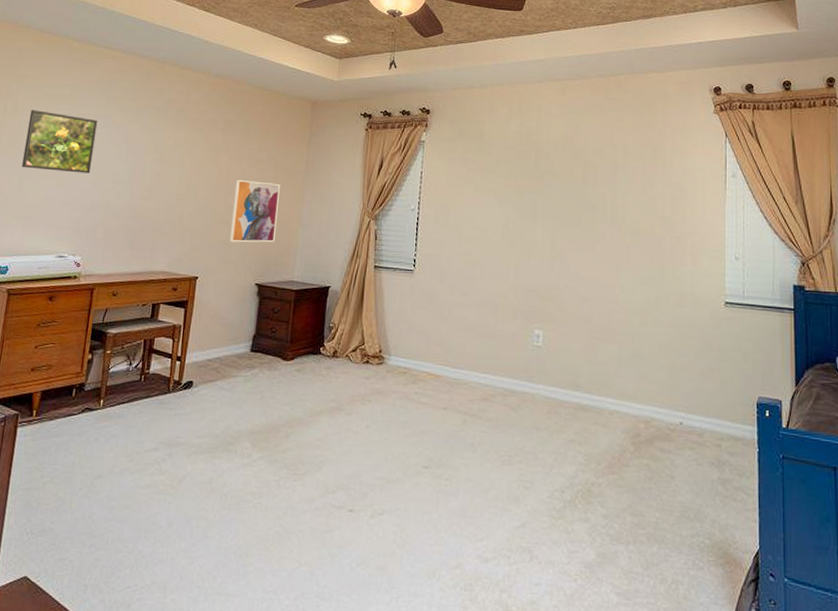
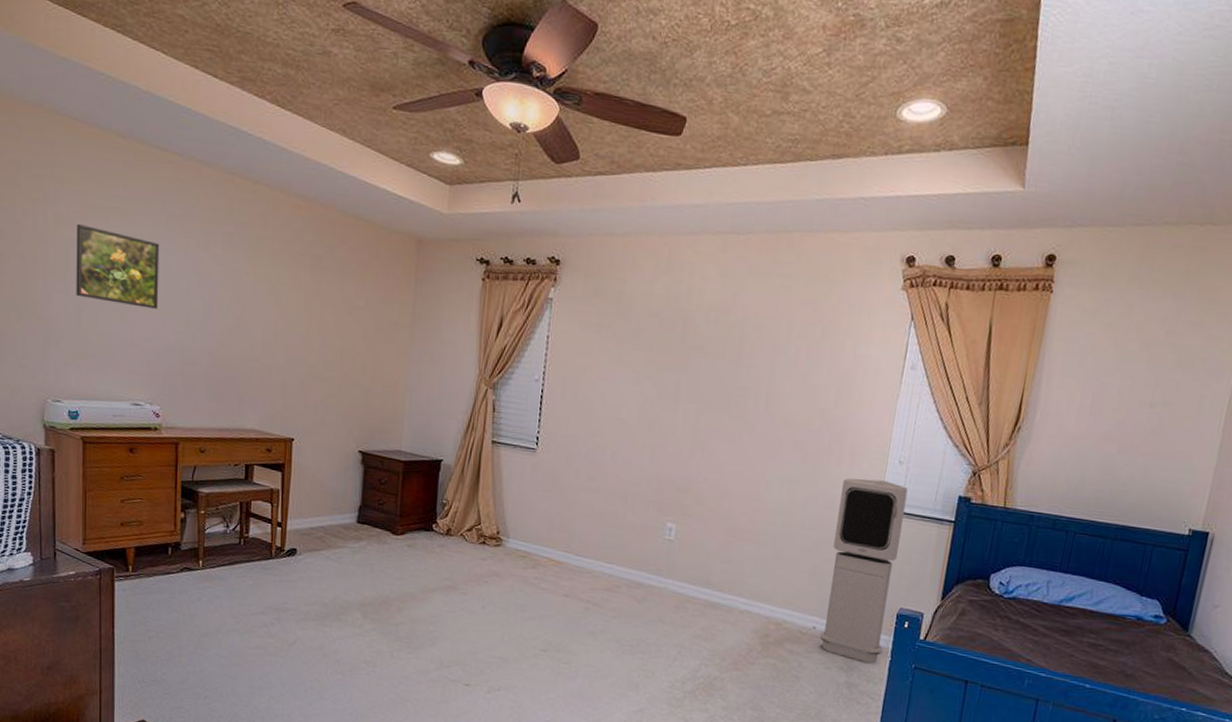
wall art: present [229,180,280,243] -> none [326,330,382,406]
air purifier: none [687,275,749,457] -> present [819,478,908,664]

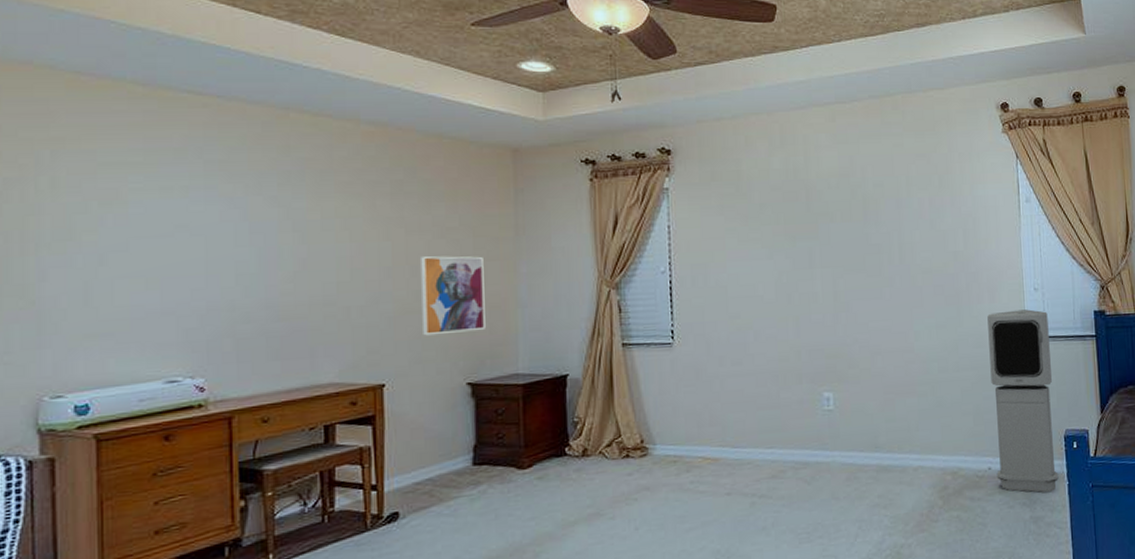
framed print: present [76,224,160,309] -> none [82,186,198,269]
wall art: none [326,330,382,406] -> present [419,256,485,336]

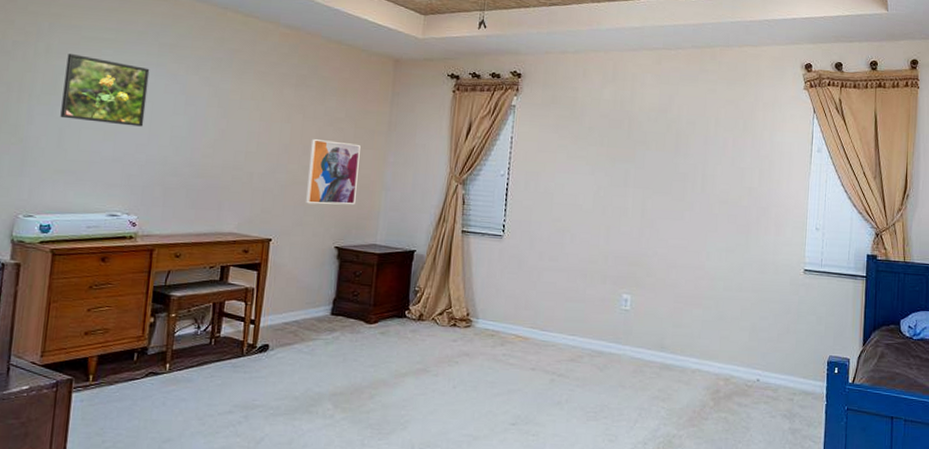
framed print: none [82,186,198,269] -> present [60,54,150,127]
air purifier: present [987,309,1059,493] -> none [763,244,825,409]

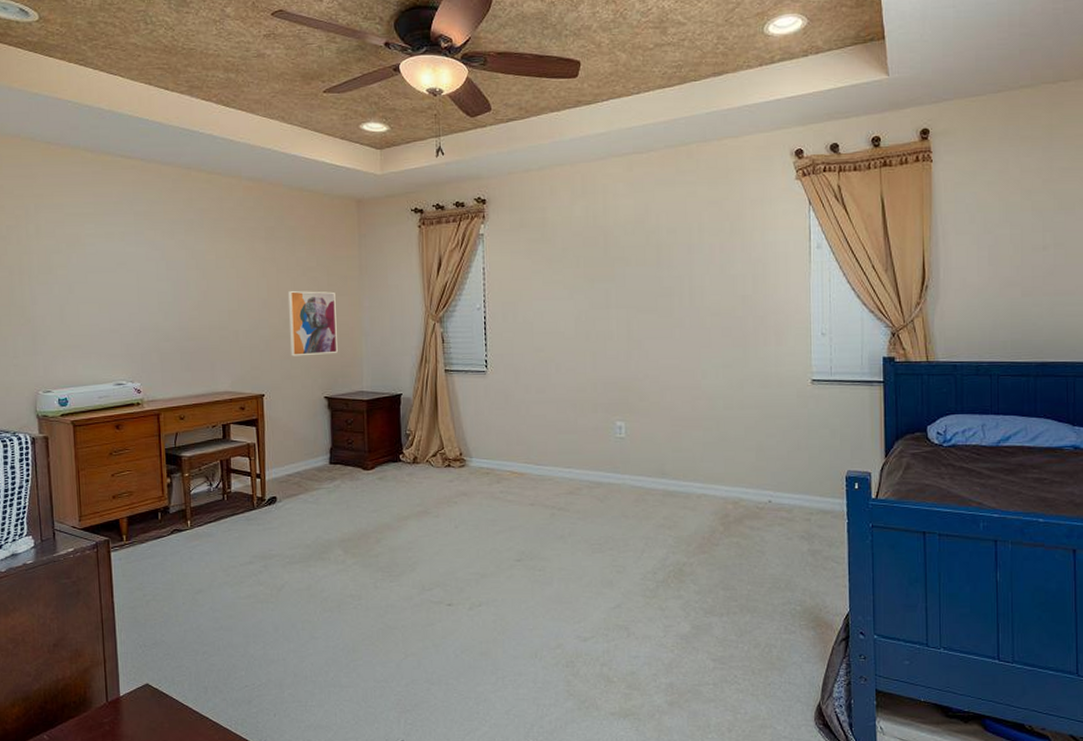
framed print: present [60,54,150,127] -> none [55,232,133,297]

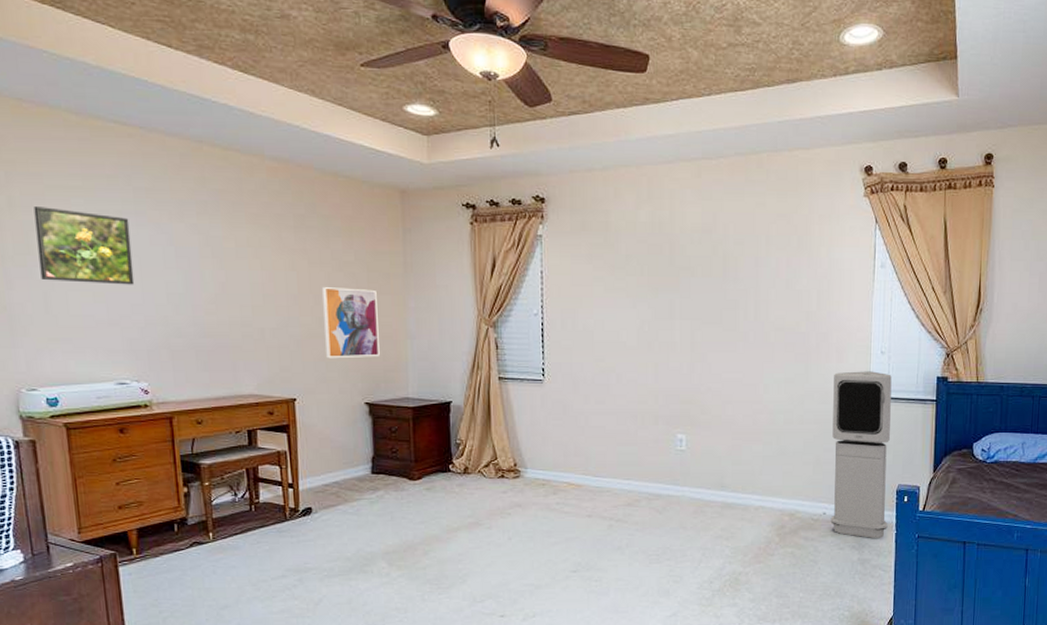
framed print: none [55,232,133,297] -> present [33,207,135,285]
air purifier: none [773,353,838,529] -> present [830,371,892,539]

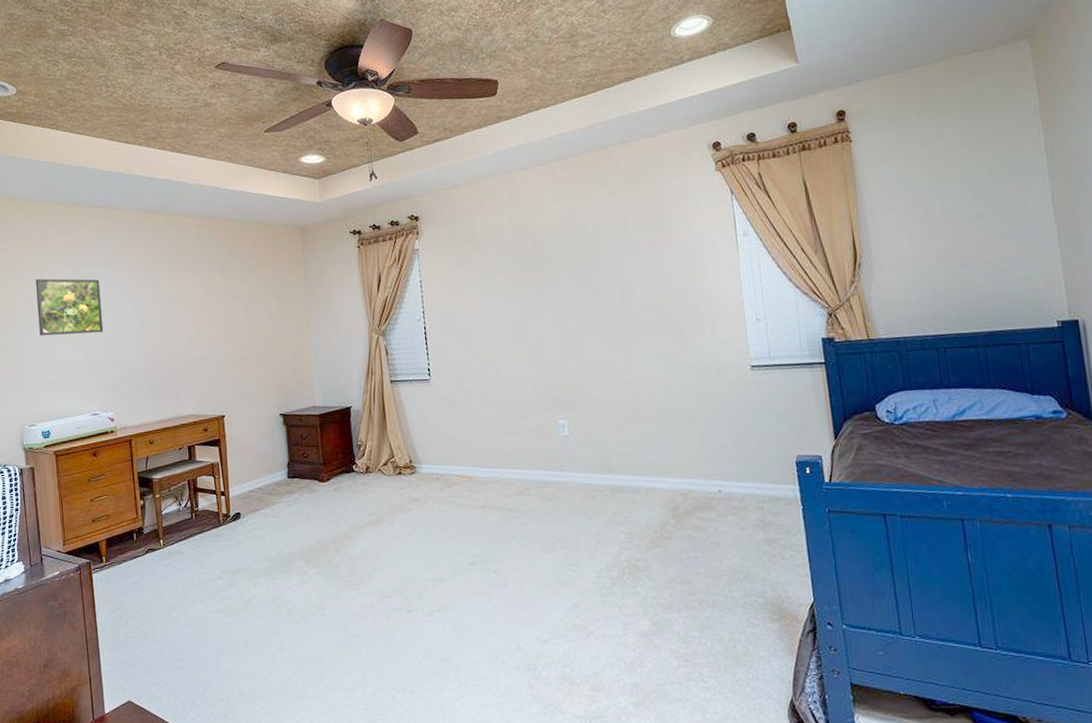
wall art: present [321,287,380,359] -> none [241,314,290,378]
air purifier: present [830,371,892,539] -> none [710,339,792,516]

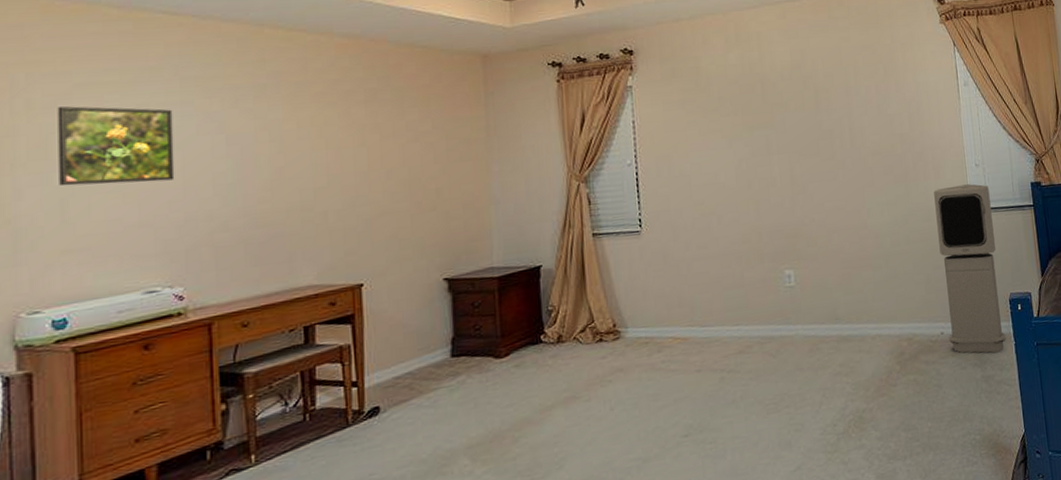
air purifier: none [710,339,792,516] -> present [934,184,1006,353]

